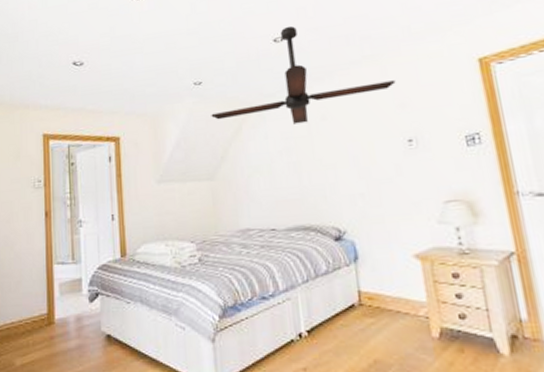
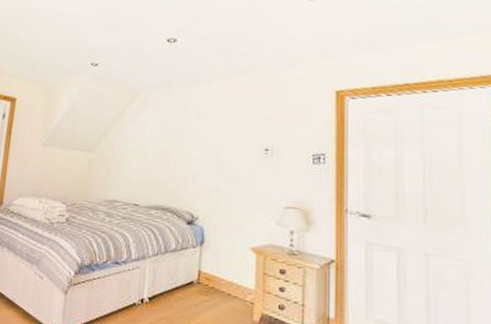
ceiling fan: present [211,26,396,124] -> none [100,30,264,118]

